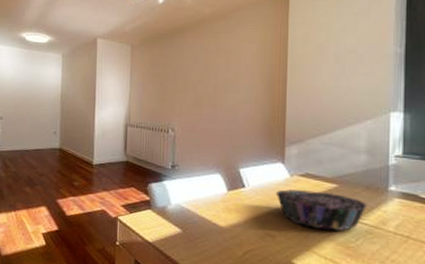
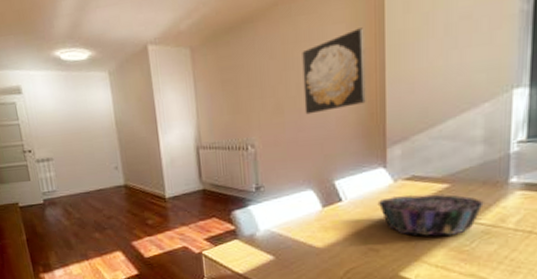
wall art: none [219,48,271,110] -> present [302,28,366,115]

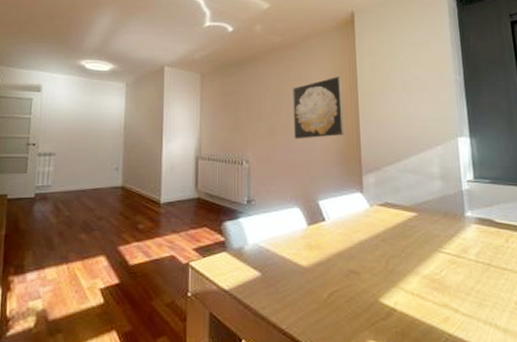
decorative bowl: present [377,194,485,236] -> none [357,219,449,262]

